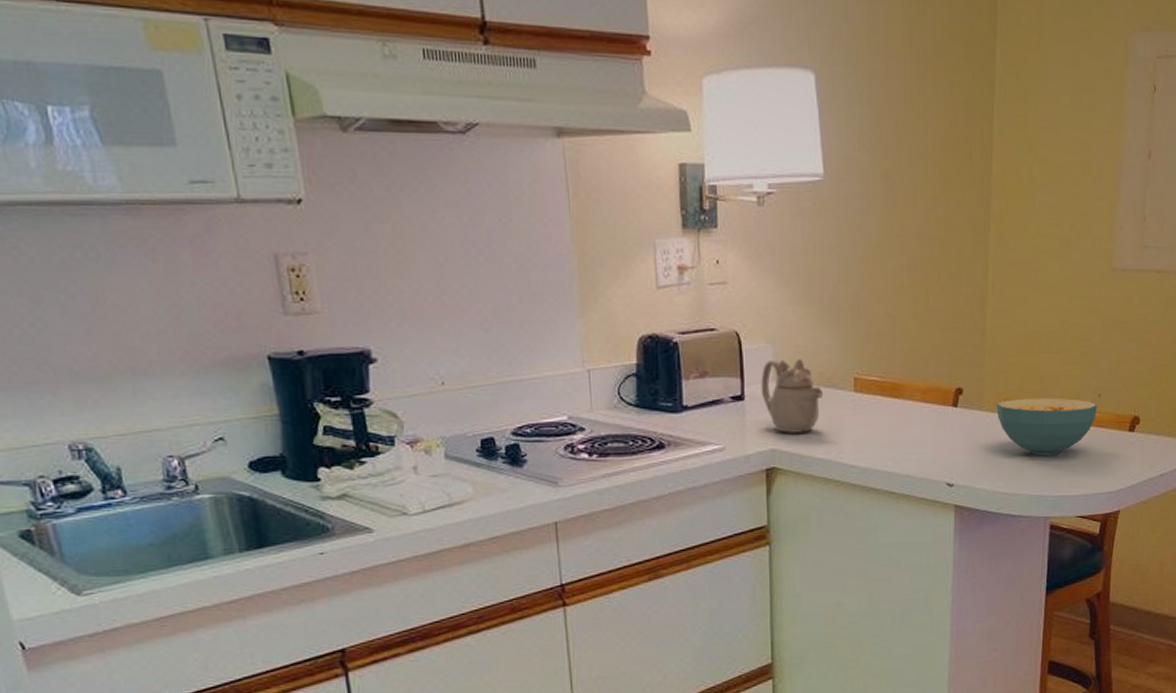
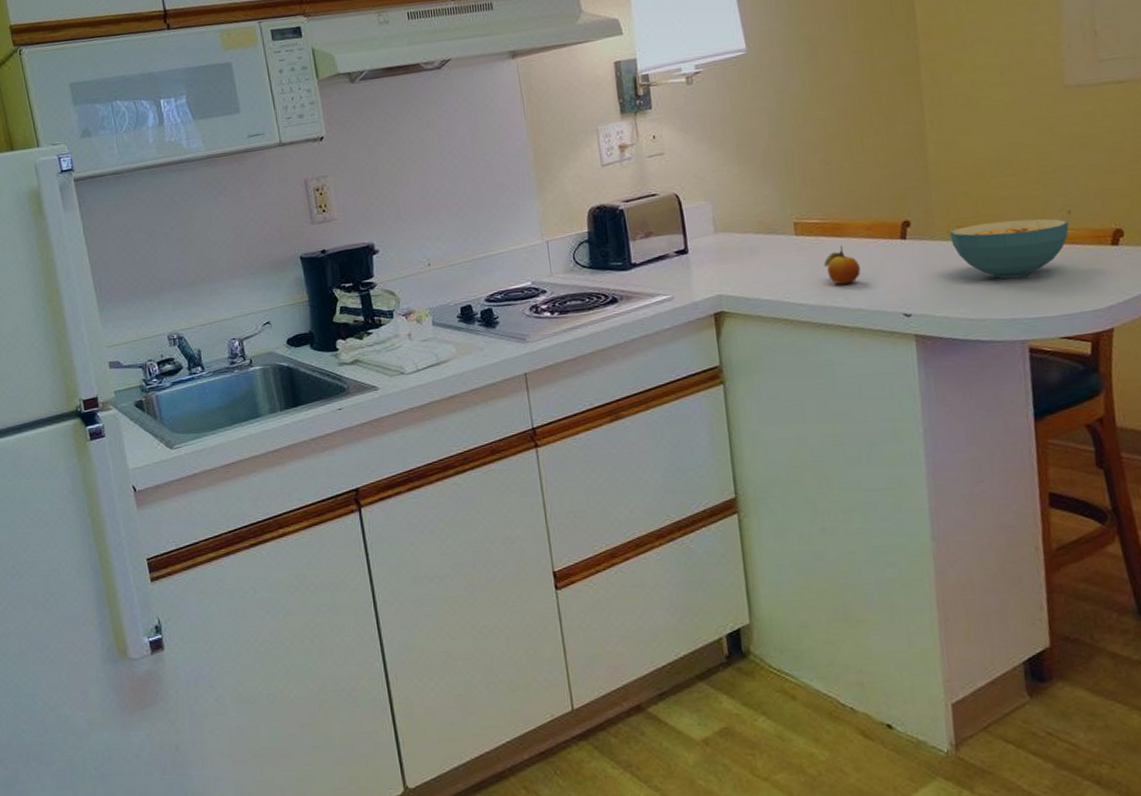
teapot: present [761,359,824,433] -> none [702,211,765,280]
fruit: none [879,407,912,449] -> present [823,245,861,285]

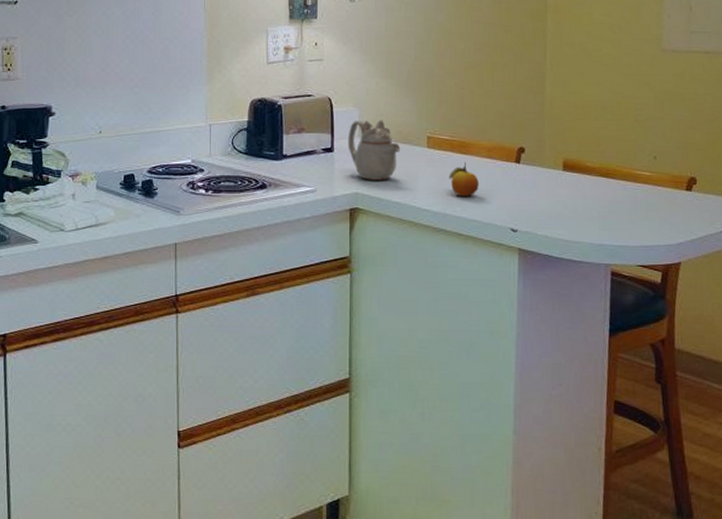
teapot: none [702,211,765,280] -> present [348,120,401,180]
cereal bowl: present [949,218,1070,279] -> none [556,158,654,209]

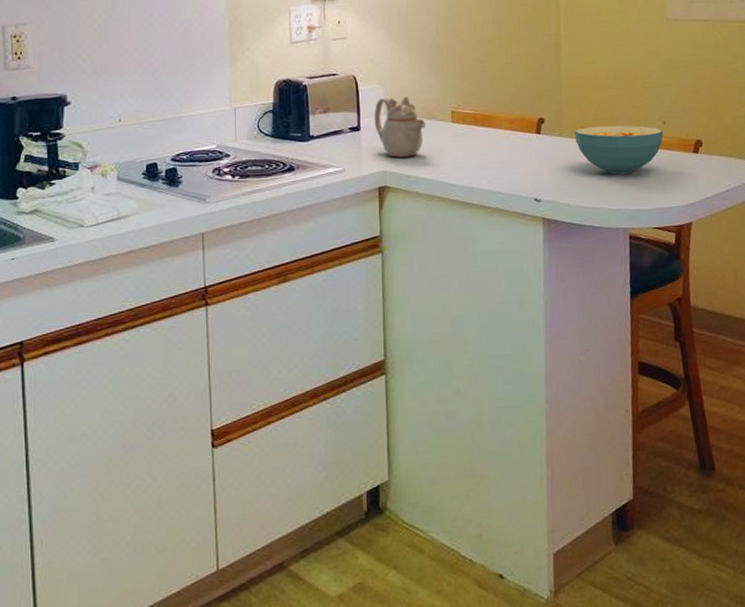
fruit: present [449,162,479,197] -> none [473,135,503,170]
cereal bowl: none [556,158,654,209] -> present [574,125,664,175]

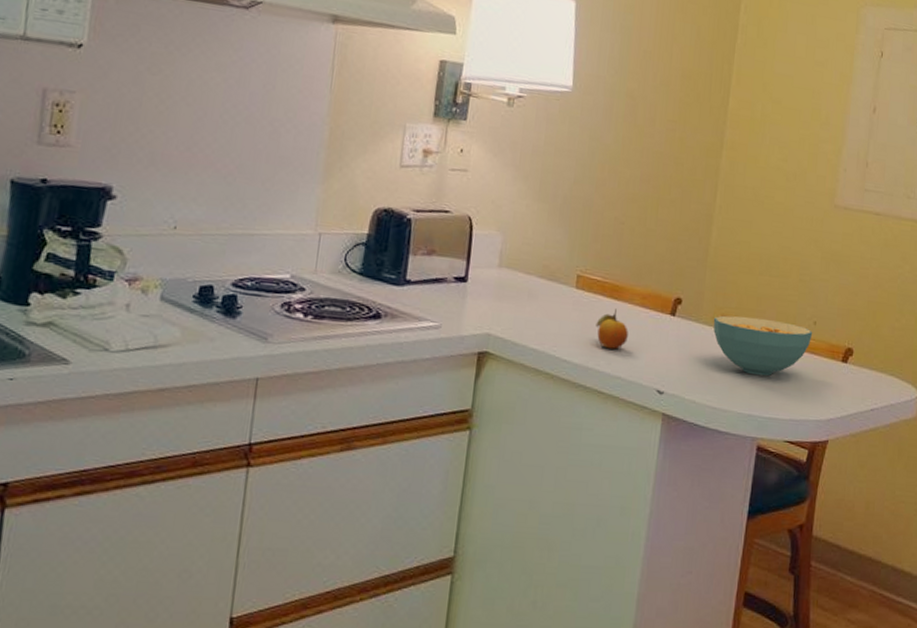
teapot: present [374,96,426,158] -> none [484,248,546,322]
fruit: none [473,135,503,170] -> present [595,309,628,350]

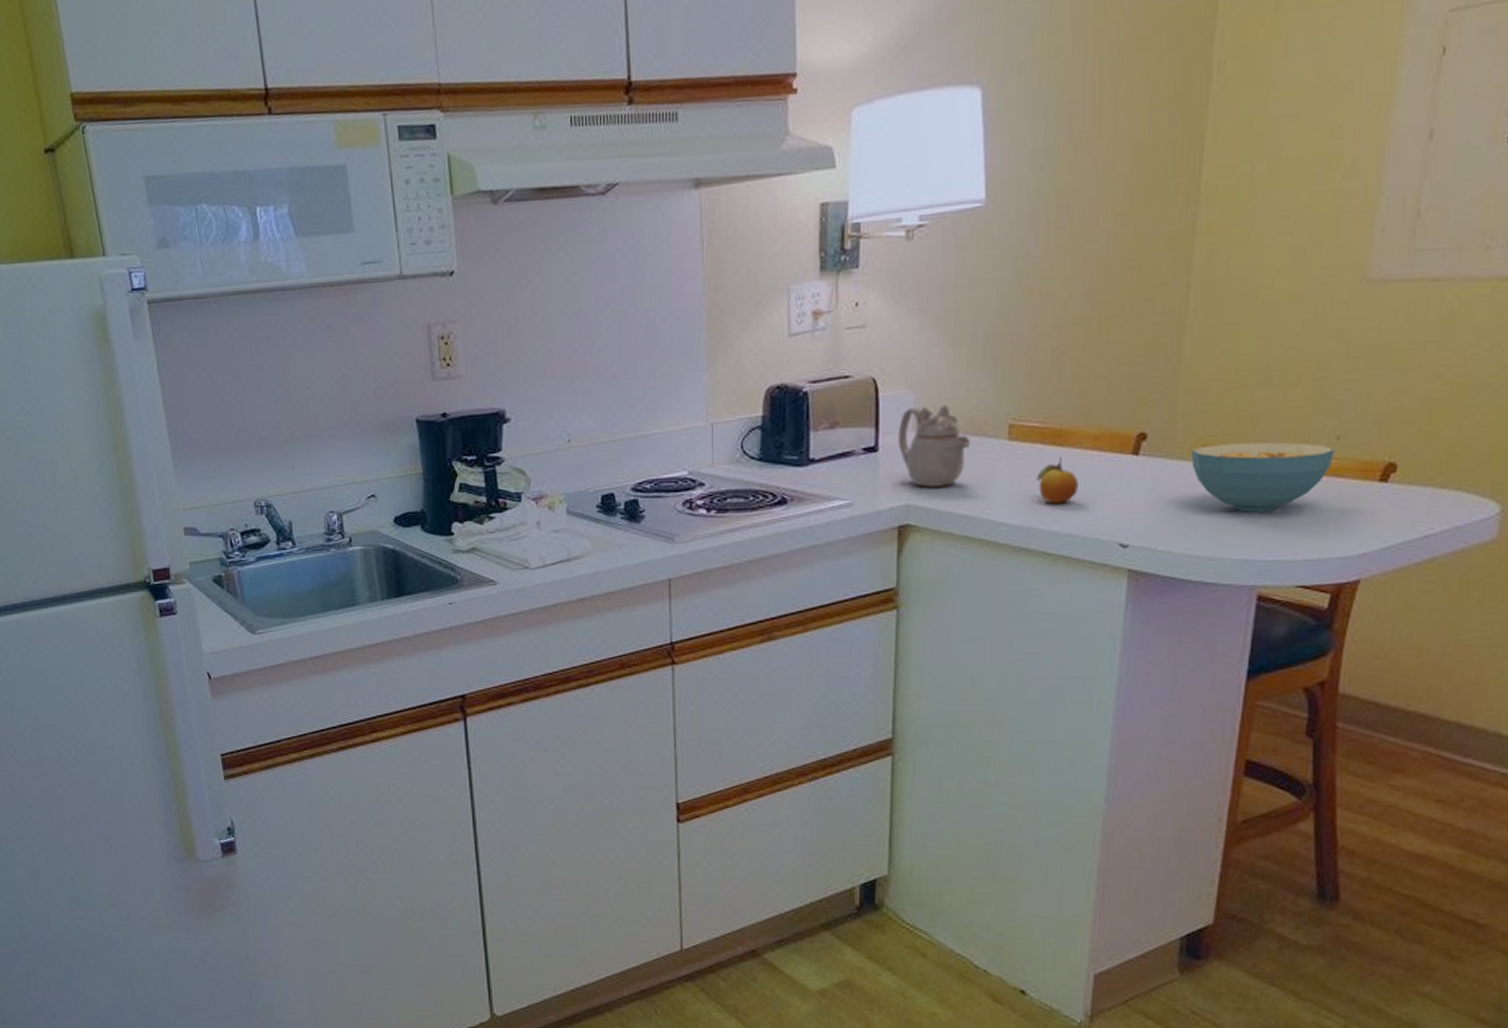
teapot: none [484,248,546,322] -> present [897,405,971,487]

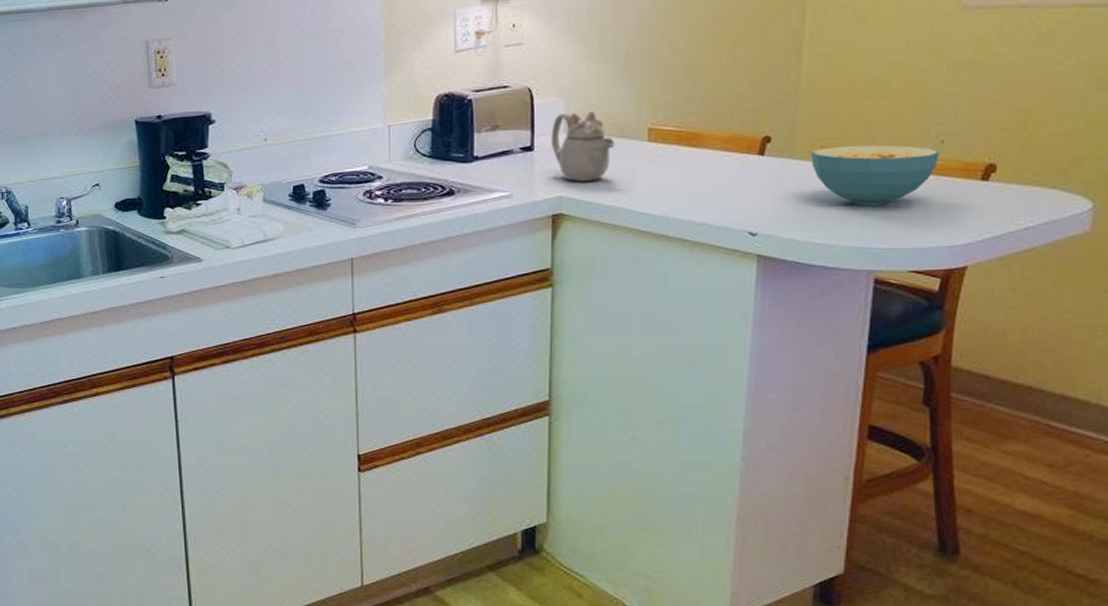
fruit: present [1036,457,1078,504] -> none [673,156,711,197]

